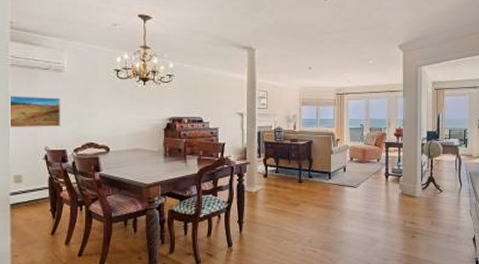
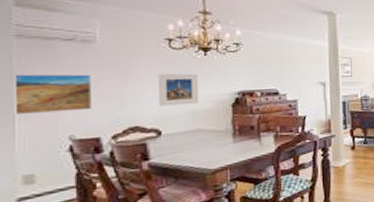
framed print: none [108,99,139,127] -> present [158,73,199,107]

